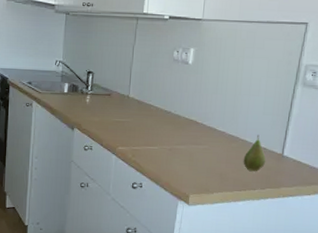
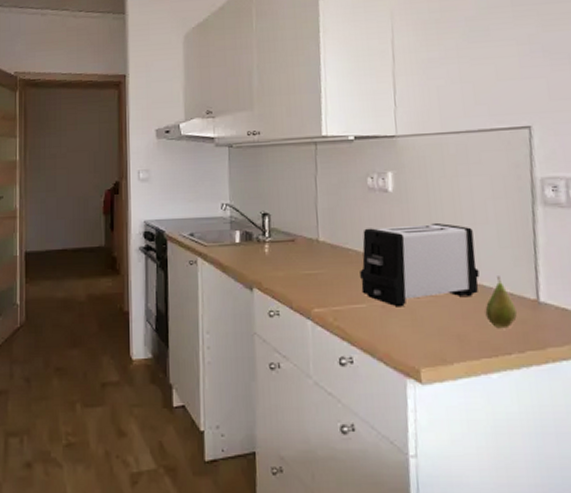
toaster: none [156,91,247,151] -> present [360,222,480,307]

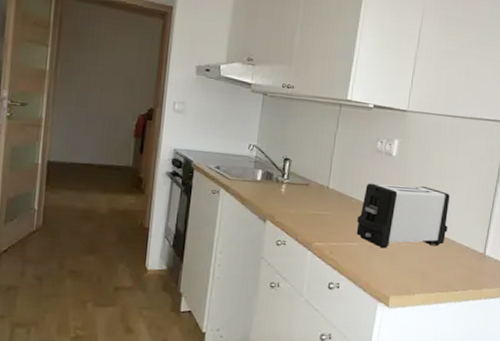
fruit: present [485,276,517,329] -> none [445,233,468,272]

